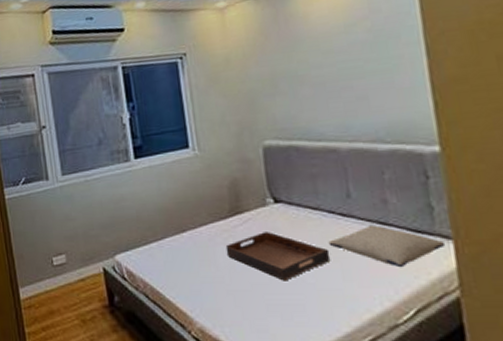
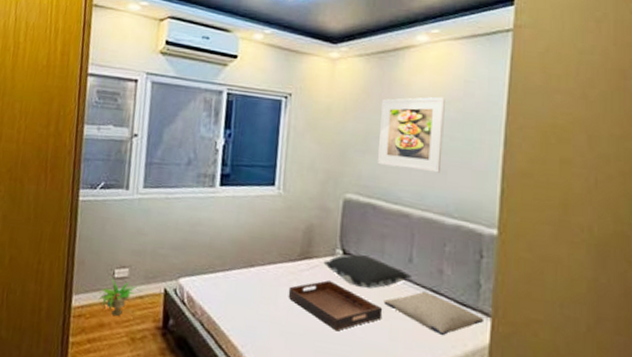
potted plant: none [42,265,77,302] -> present [98,276,136,317]
pillow: none [255,199,353,232] -> present [323,254,411,289]
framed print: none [282,20,361,105] -> present [378,97,445,173]

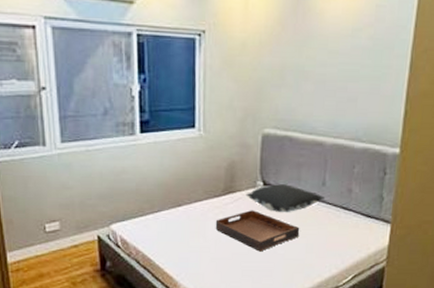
potted plant: present [98,276,136,317] -> none [32,231,70,266]
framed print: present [378,97,445,173] -> none [294,24,358,101]
pillow: present [383,291,485,336] -> none [300,209,385,244]

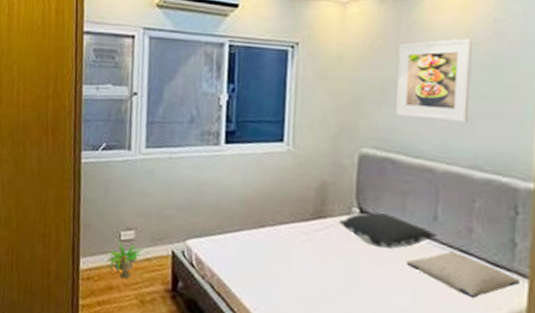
potted plant: none [32,231,70,266] -> present [105,238,143,279]
serving tray: present [215,210,300,252] -> none [301,240,406,294]
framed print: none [294,24,358,101] -> present [396,38,472,123]
pillow: none [300,209,385,244] -> present [406,251,521,299]

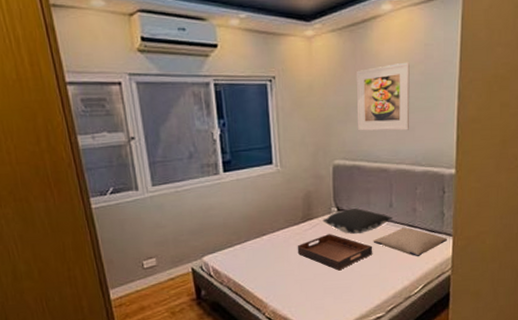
potted plant: present [105,238,143,279] -> none [132,268,167,299]
serving tray: none [301,240,406,294] -> present [297,234,373,271]

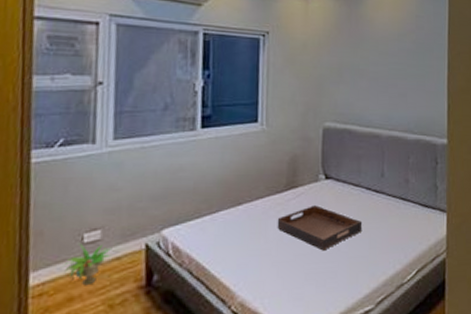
potted plant: none [132,268,167,299] -> present [63,242,112,286]
pillow: present [322,208,392,234] -> none [308,177,384,206]
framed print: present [357,62,410,131] -> none [351,30,402,96]
pillow: present [373,227,448,257] -> none [363,200,442,236]

